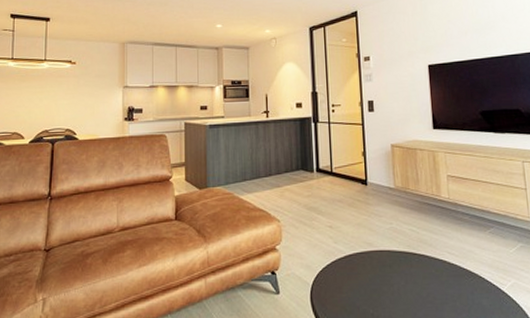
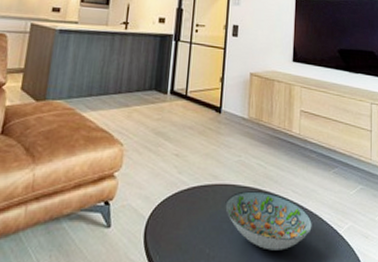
decorative bowl: none [383,255,473,309] -> present [225,191,312,251]

